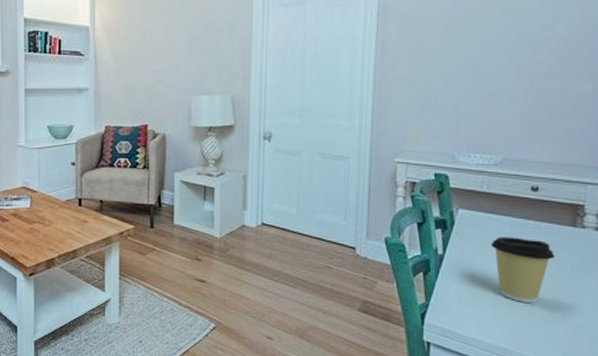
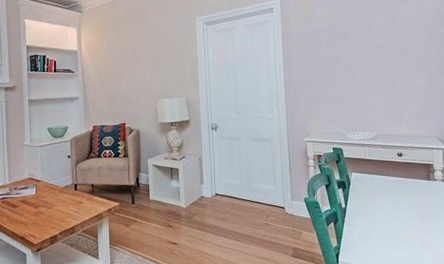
coffee cup: present [490,236,555,303] -> none [376,190,420,239]

